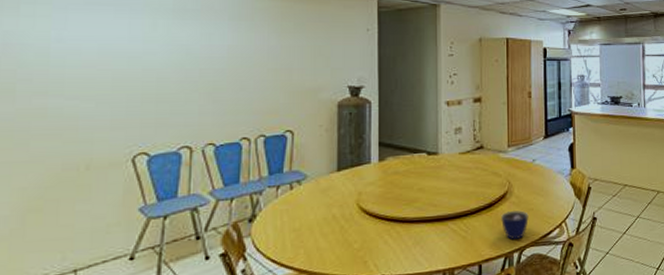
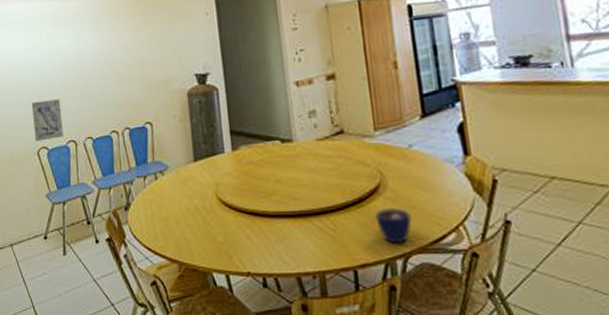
wall art: none [129,99,175,146] -> present [31,99,63,142]

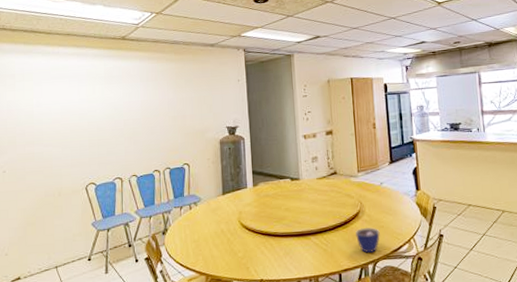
wall art: present [31,99,63,142] -> none [82,143,111,179]

